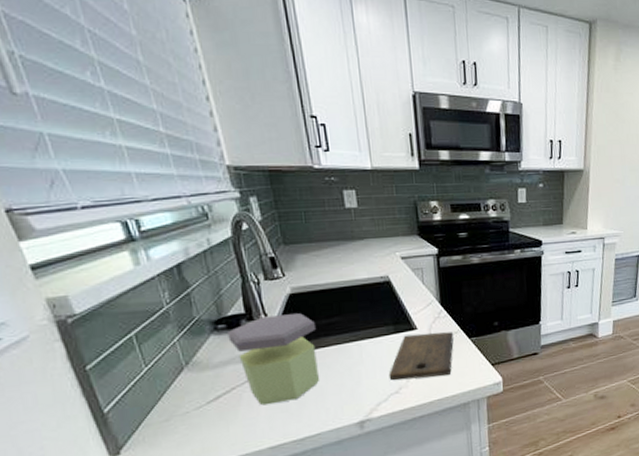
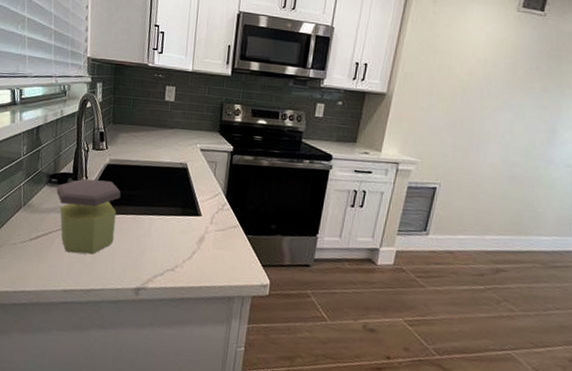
cutting board: present [389,332,454,381] -> none [168,219,232,266]

